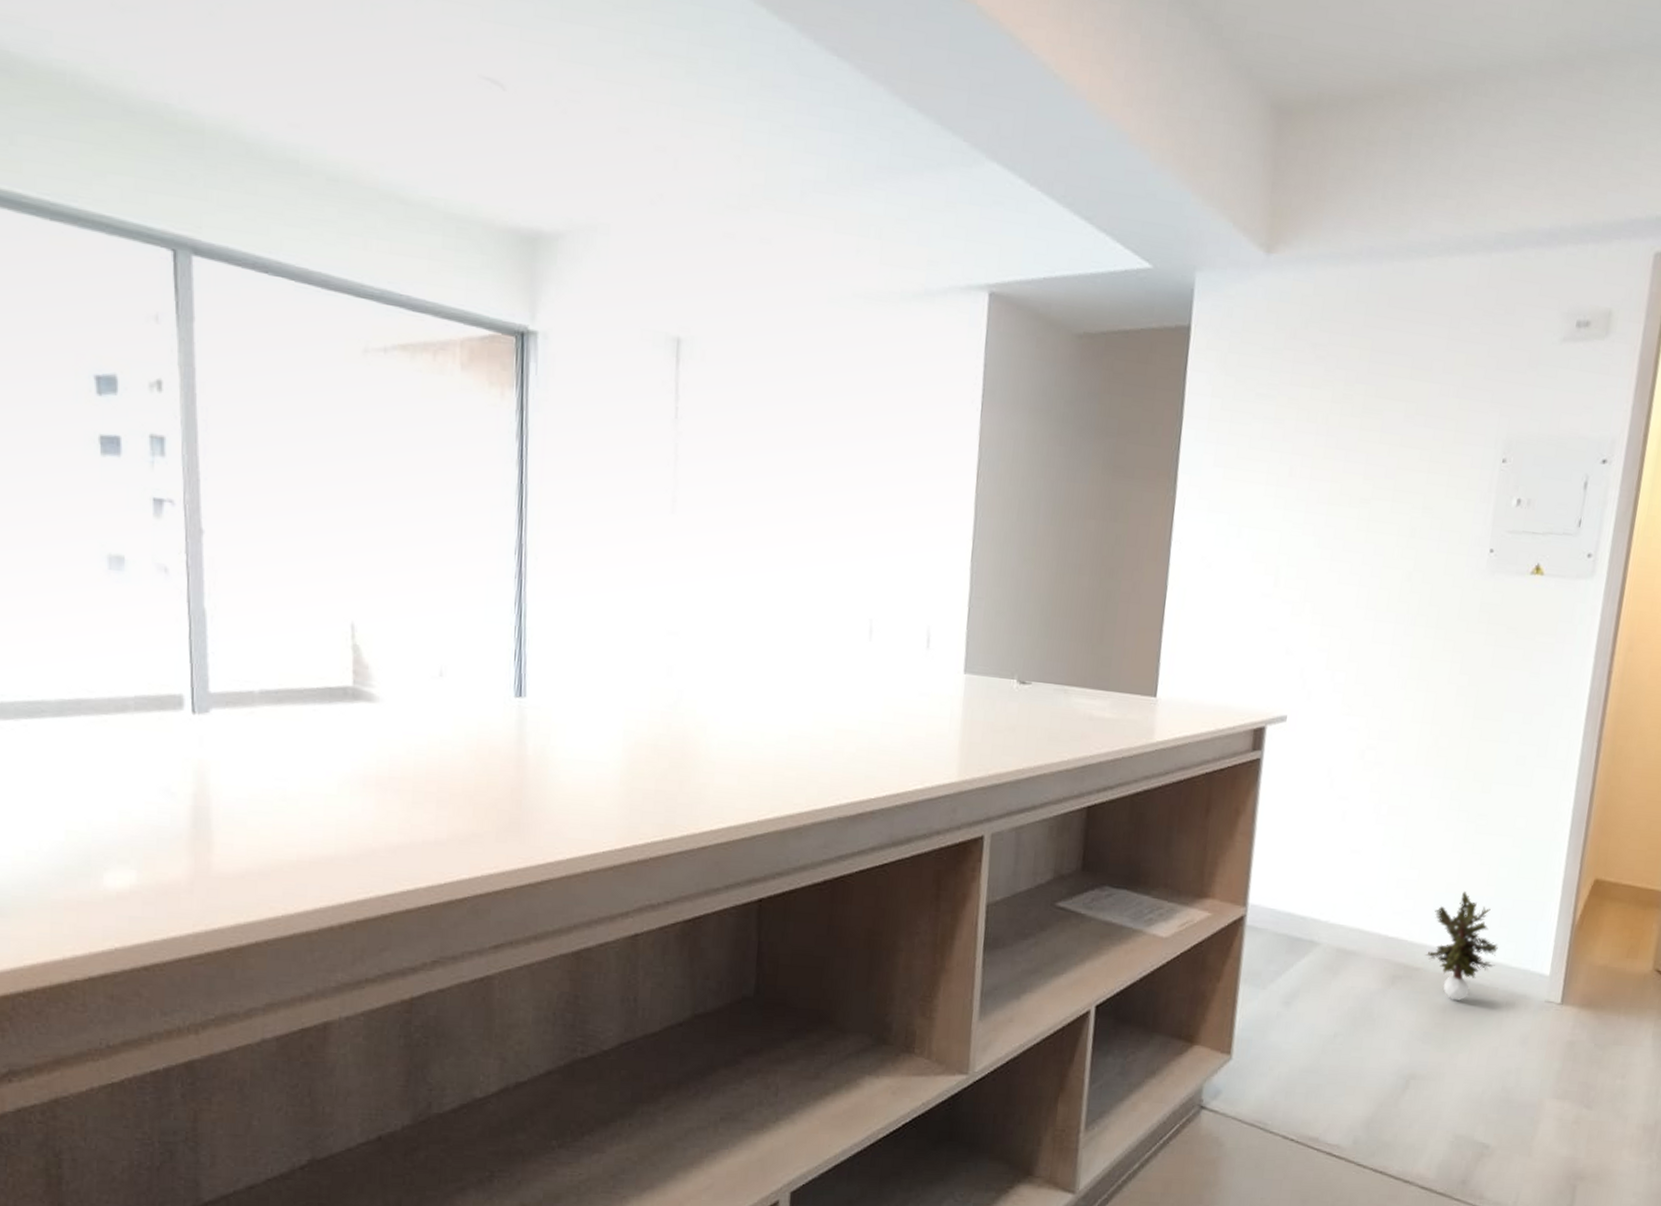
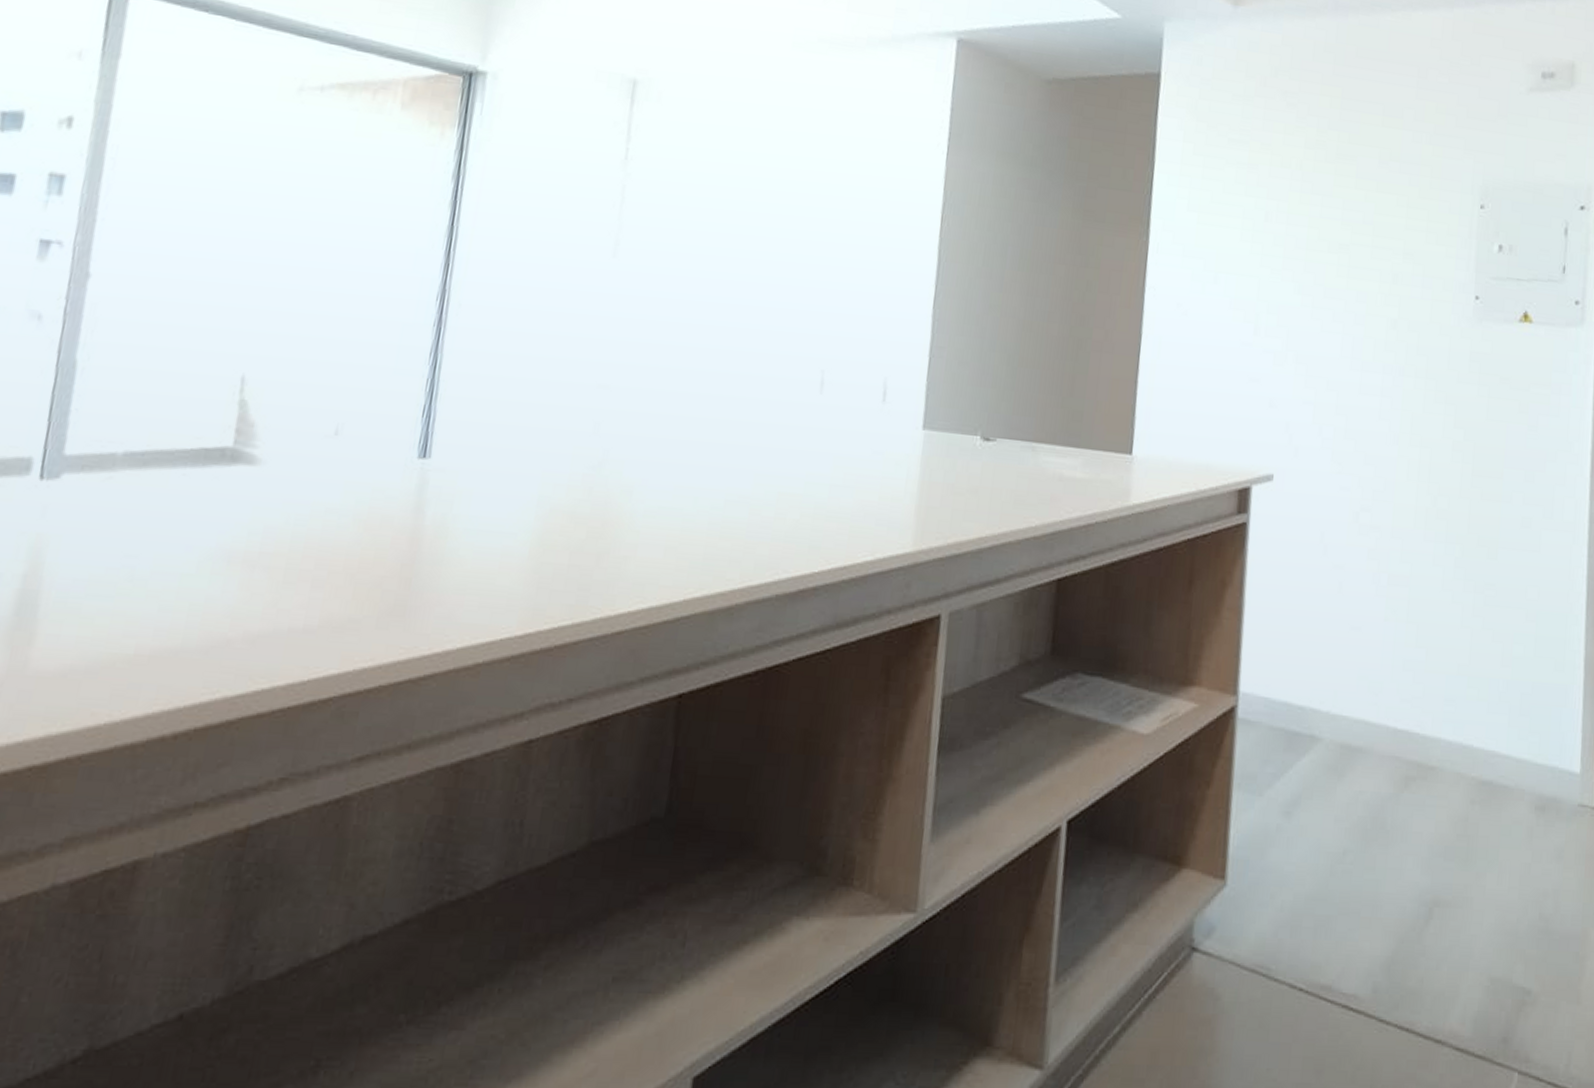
potted plant: present [1425,890,1498,1001] -> none [1440,673,1520,806]

